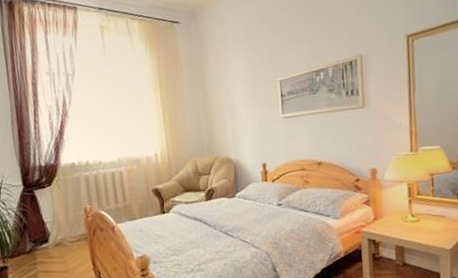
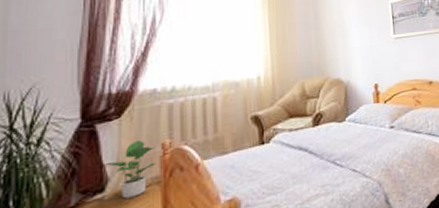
potted plant: none [46,204,83,249] -> present [106,140,157,199]

